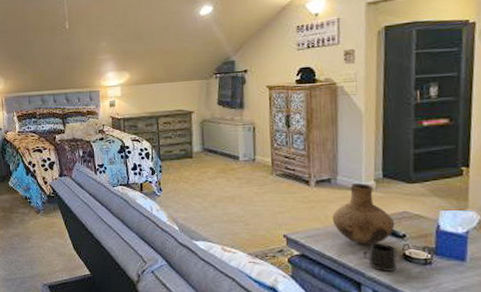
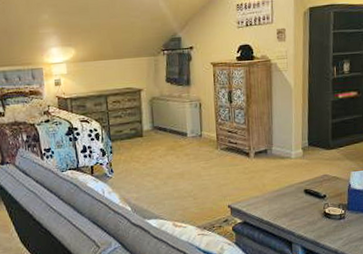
vase: present [332,183,395,244] -> none [268,152,318,207]
mug: present [363,243,397,271] -> none [294,204,320,229]

